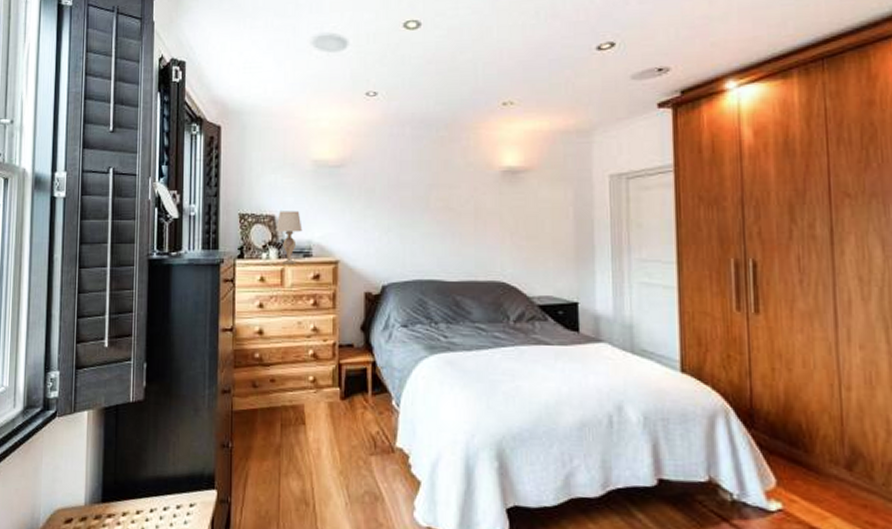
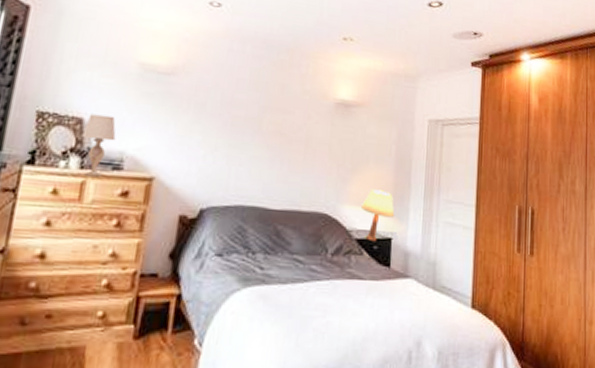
table lamp: none [541,254,579,307] -> present [361,189,395,242]

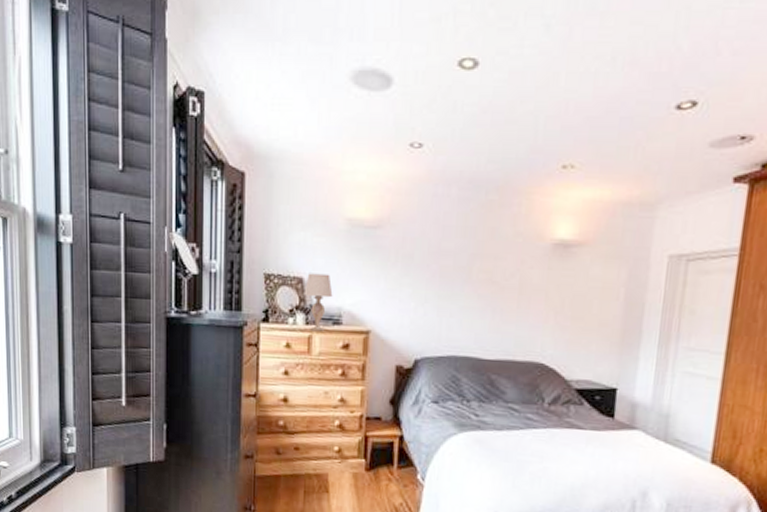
table lamp: present [361,189,395,242] -> none [582,337,622,392]

